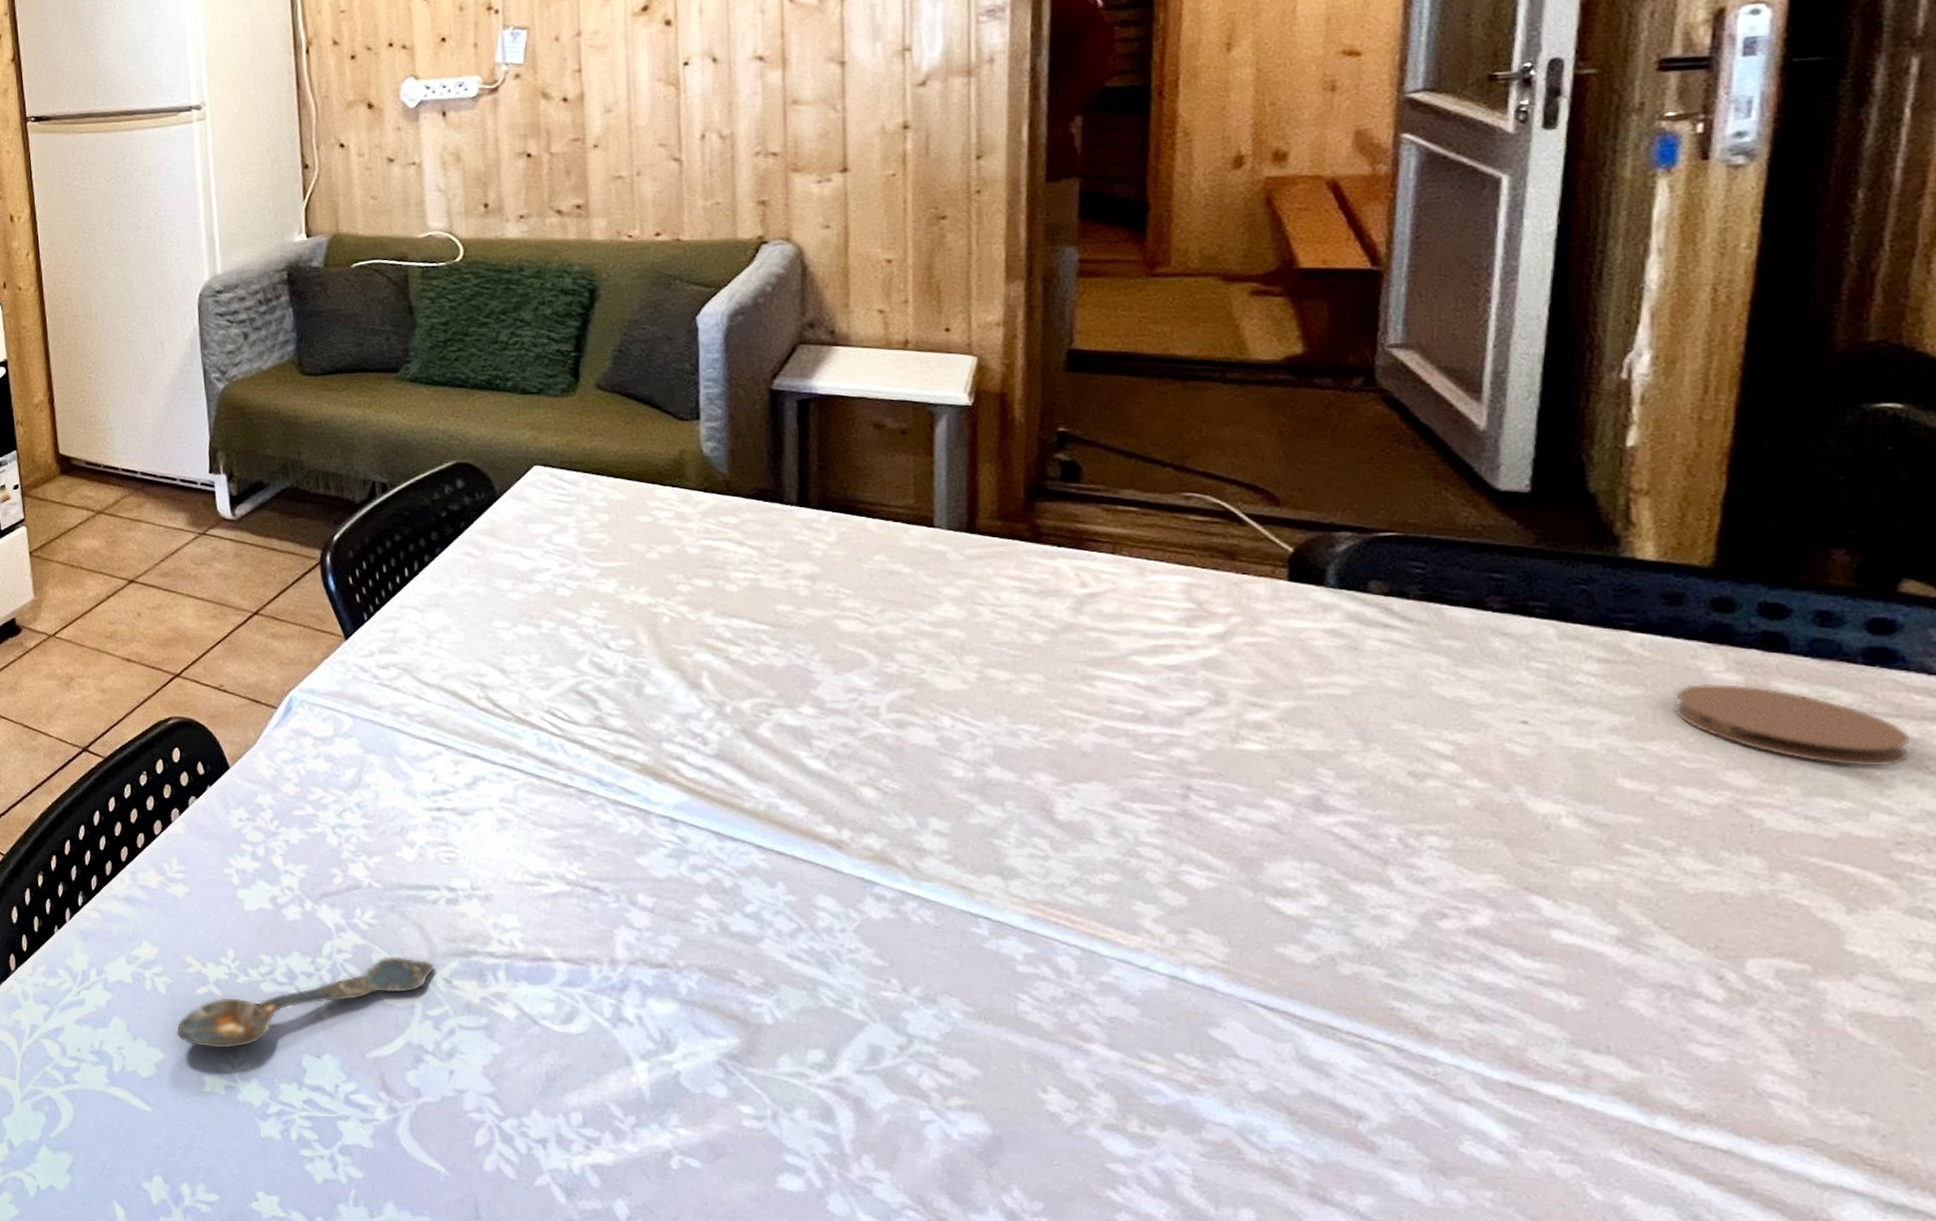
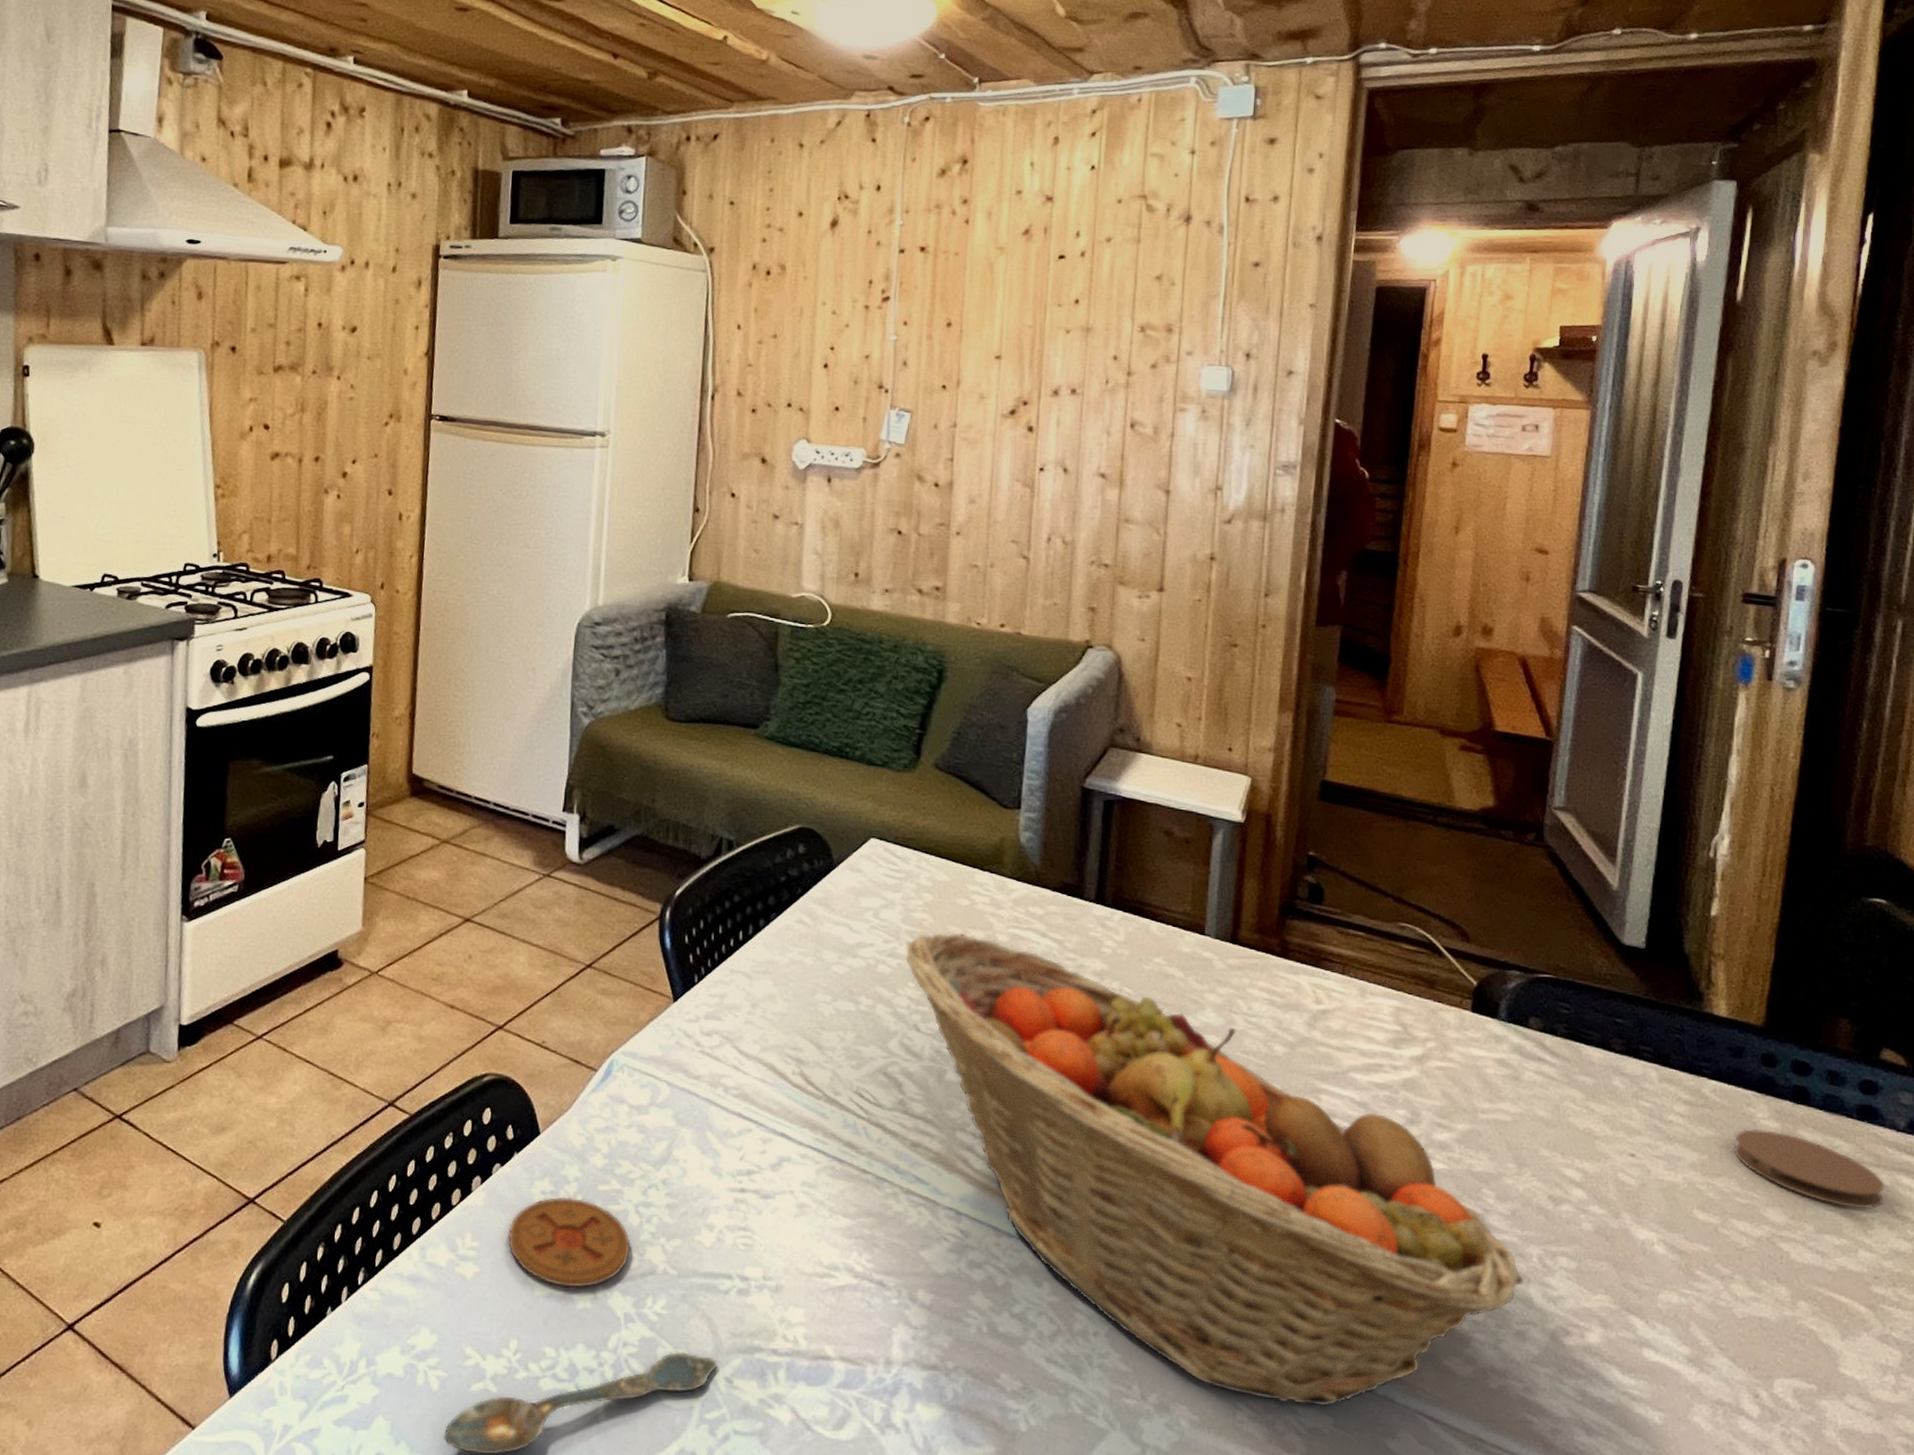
coaster: none [211,822,332,903] -> present [507,1196,631,1288]
fruit basket: none [585,550,1381,996] -> present [906,932,1525,1407]

